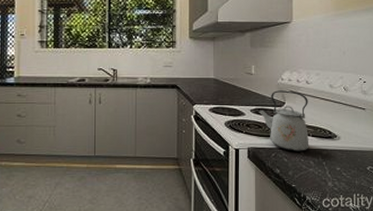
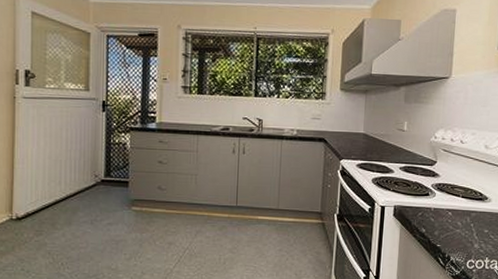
kettle: present [258,90,309,152] -> none [408,149,461,212]

